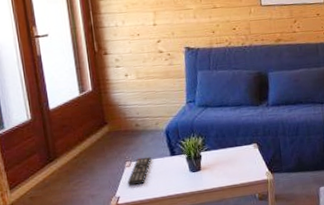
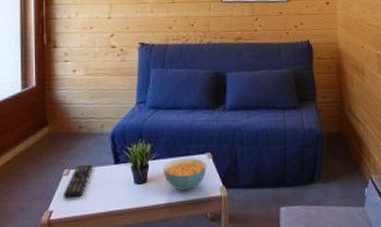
cereal bowl: none [214,148,254,177] -> present [163,157,207,192]

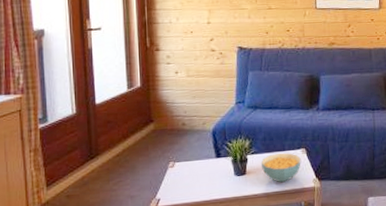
remote control: present [62,164,93,199] -> none [169,157,196,188]

